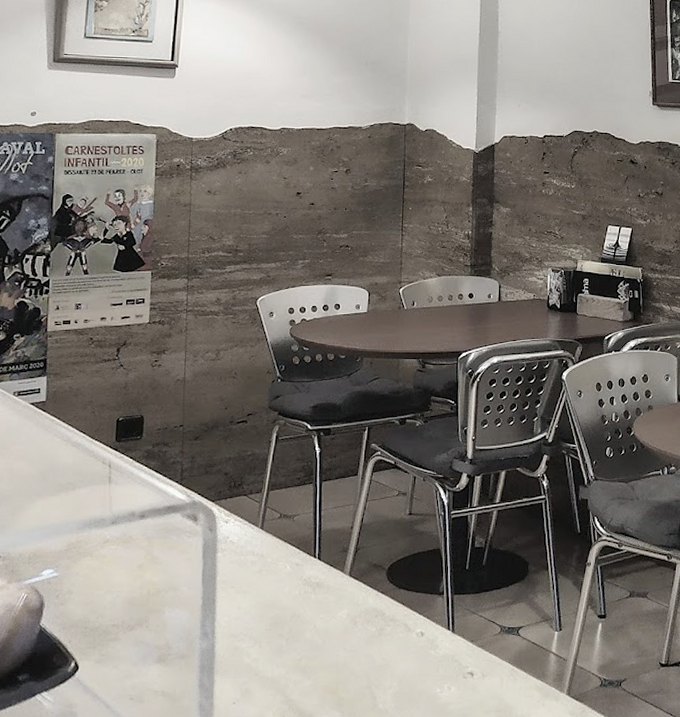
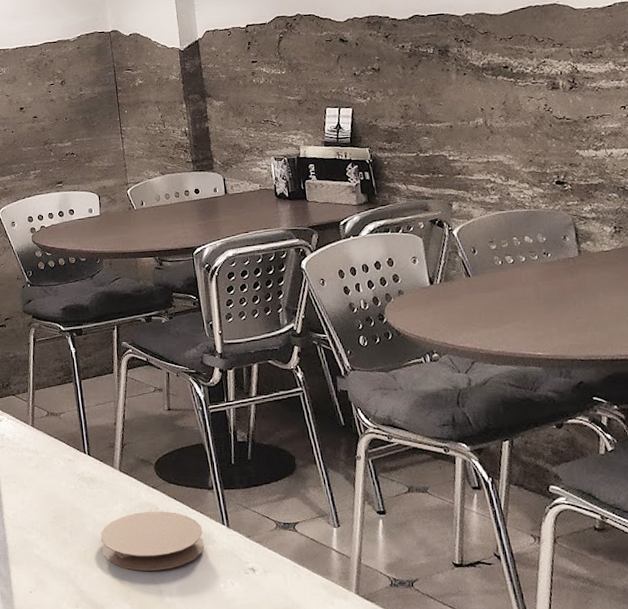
coaster: none [318,616,427,678] -> present [100,511,204,571]

